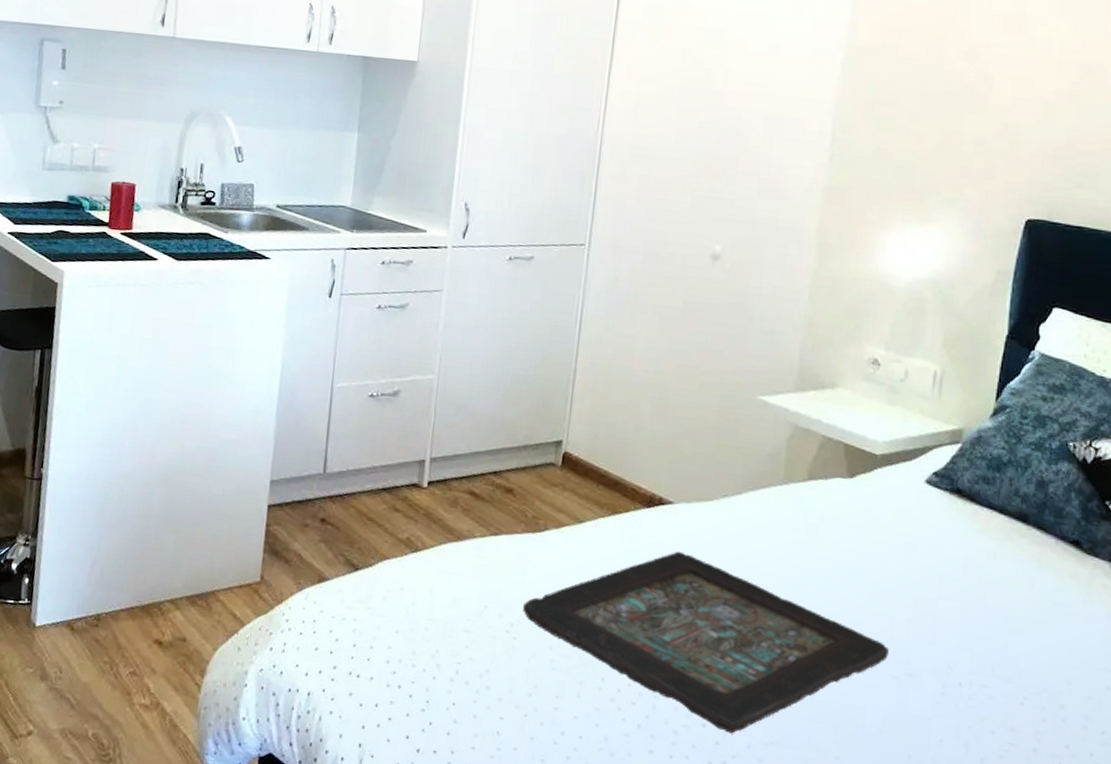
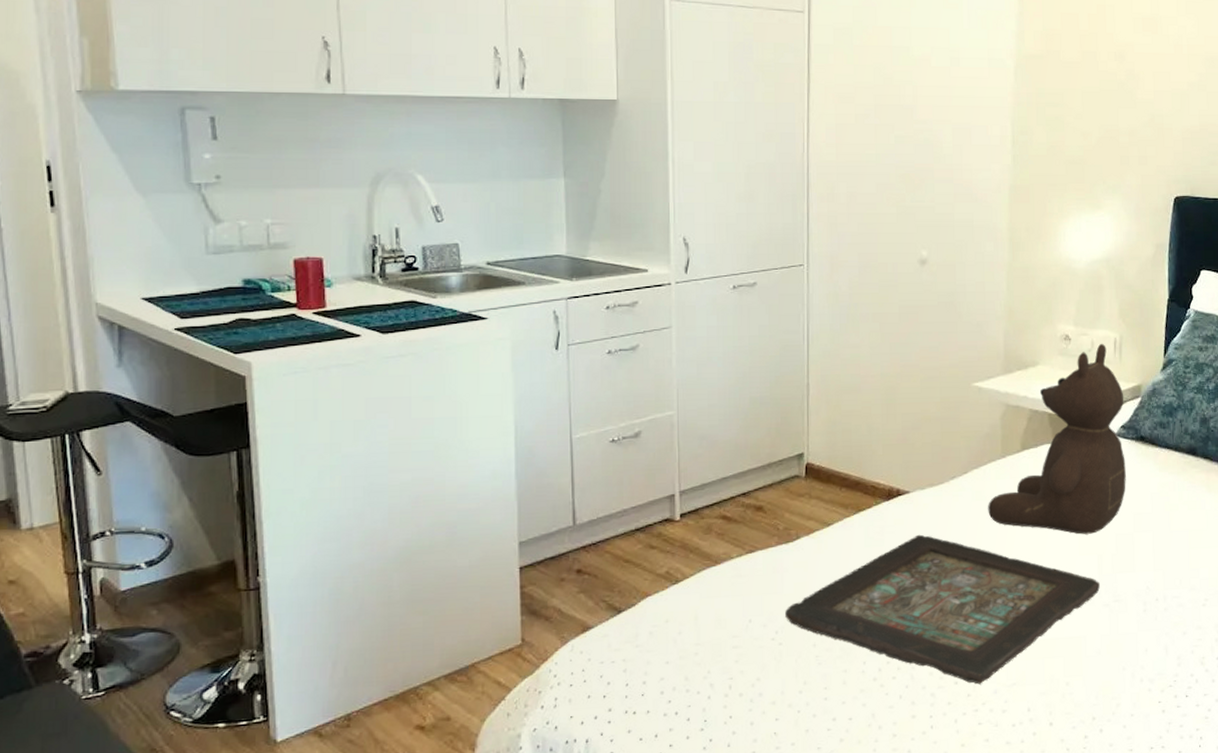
teddy bear: none [761,374,940,591] -> present [988,343,1126,534]

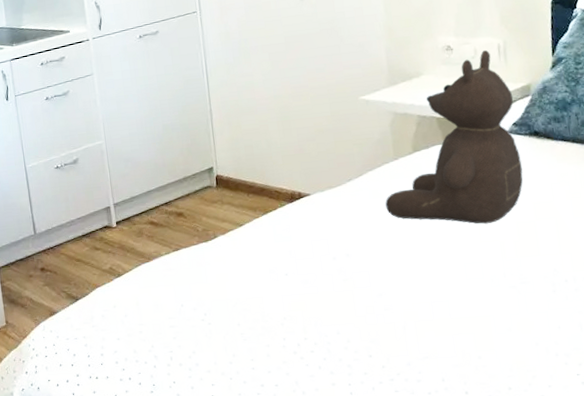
decorative tray: present [785,534,1100,685] -> none [211,230,505,358]

